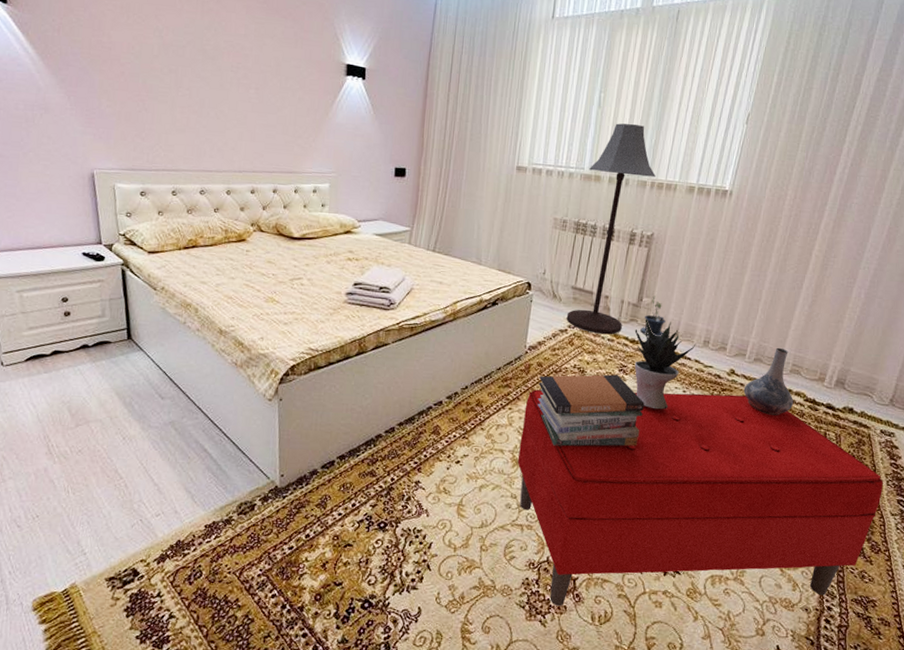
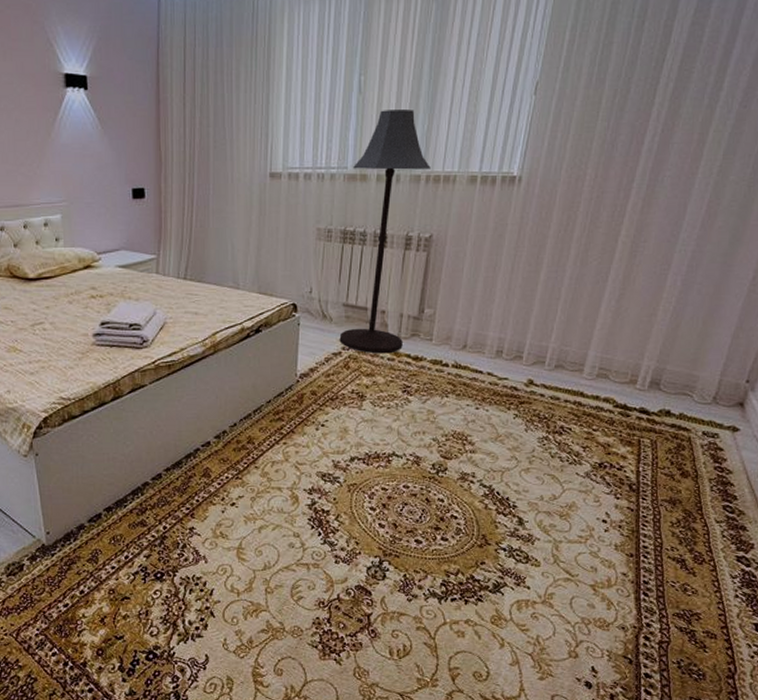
bench: present [517,389,883,606] -> none [297,407,706,643]
book stack: present [537,374,644,447] -> none [314,397,433,479]
potted plant: present [634,320,696,410] -> none [417,333,488,431]
potted plant: present [640,295,666,337] -> none [424,305,452,351]
decorative vase: present [743,347,794,415] -> none [544,350,602,426]

